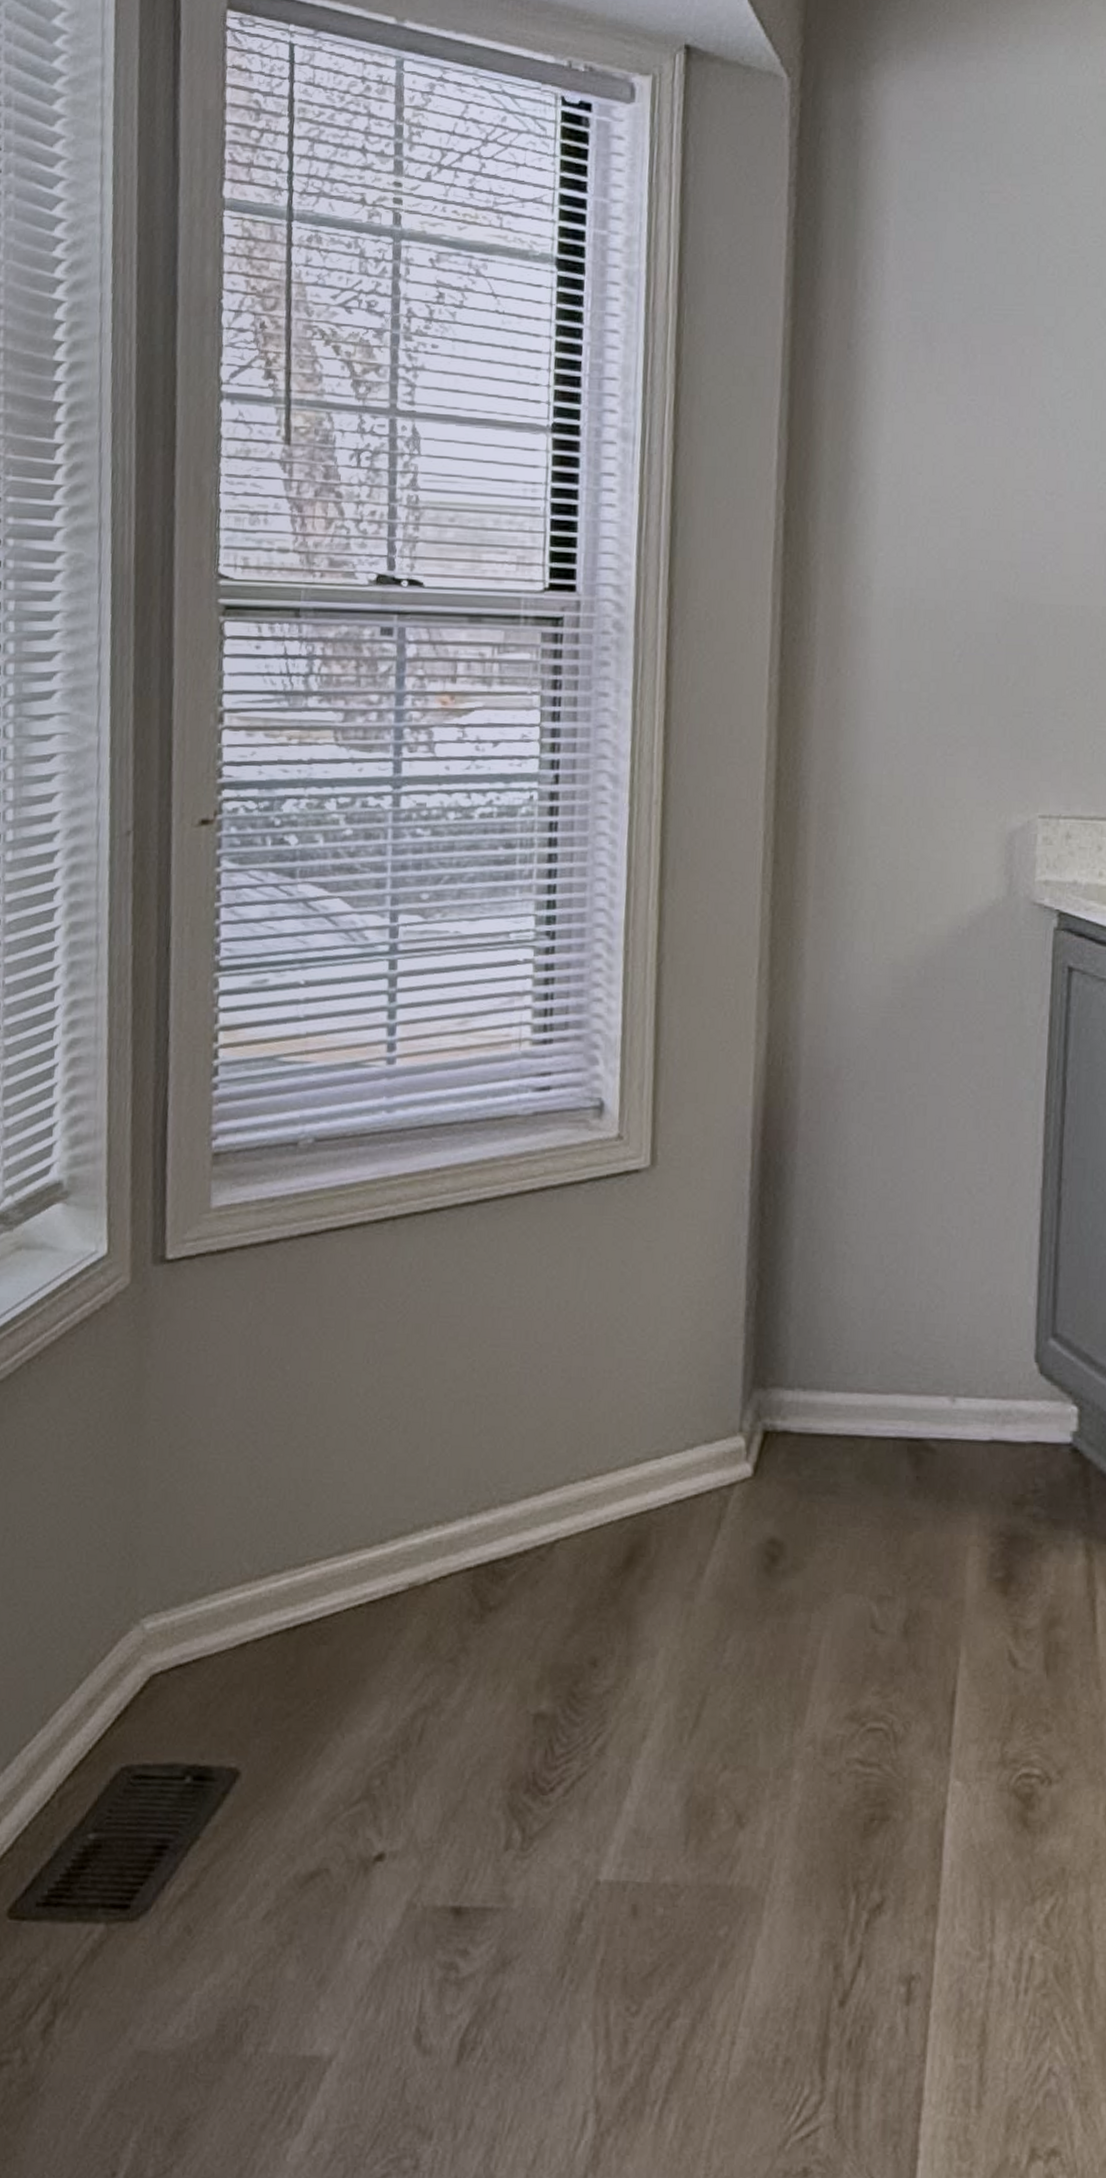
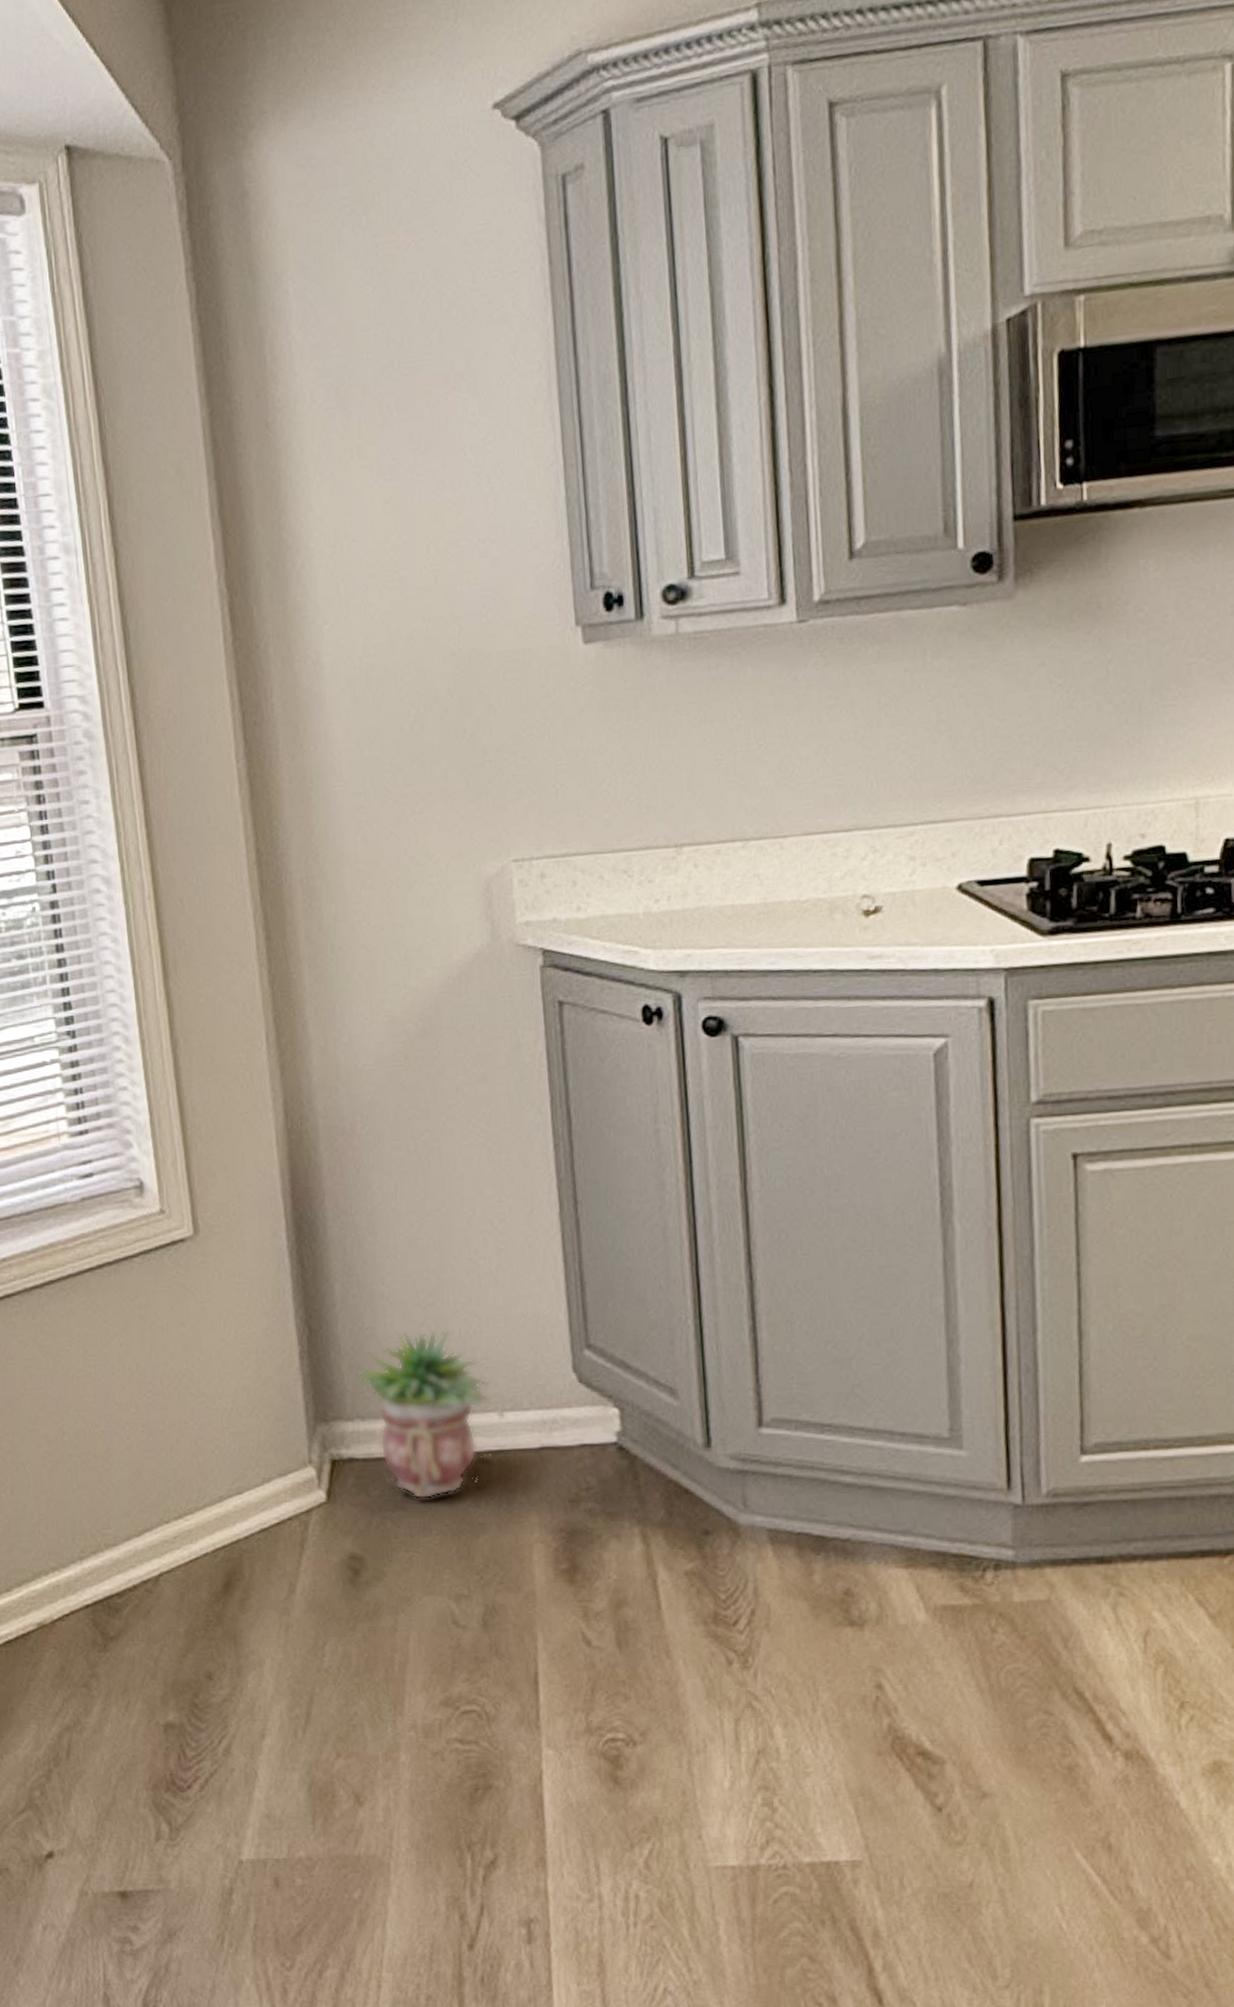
potted plant: none [804,1299,946,1485] -> present [356,1330,491,1499]

